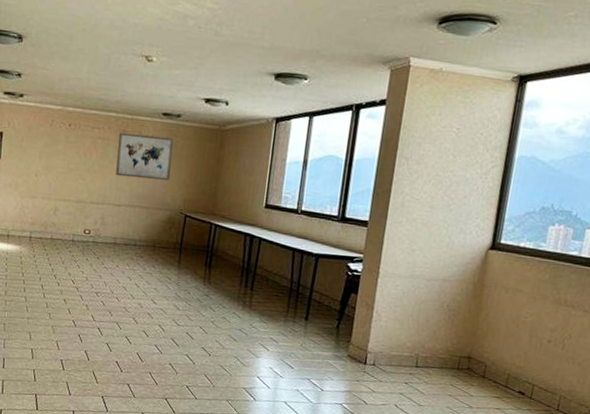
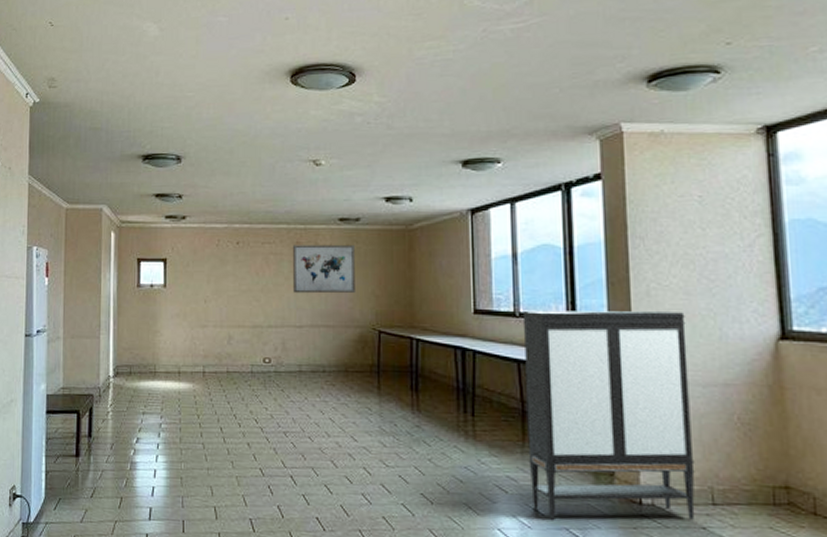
storage cabinet: none [287,210,426,377] -> present [522,310,695,521]

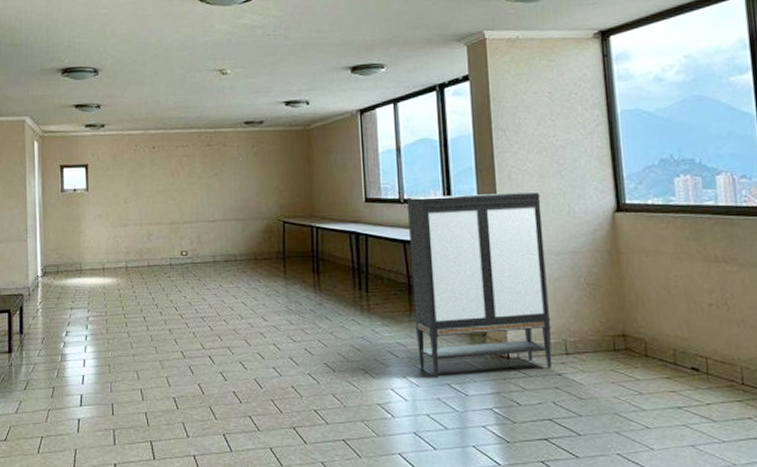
wall art: present [293,244,355,294] -> none [204,145,261,191]

